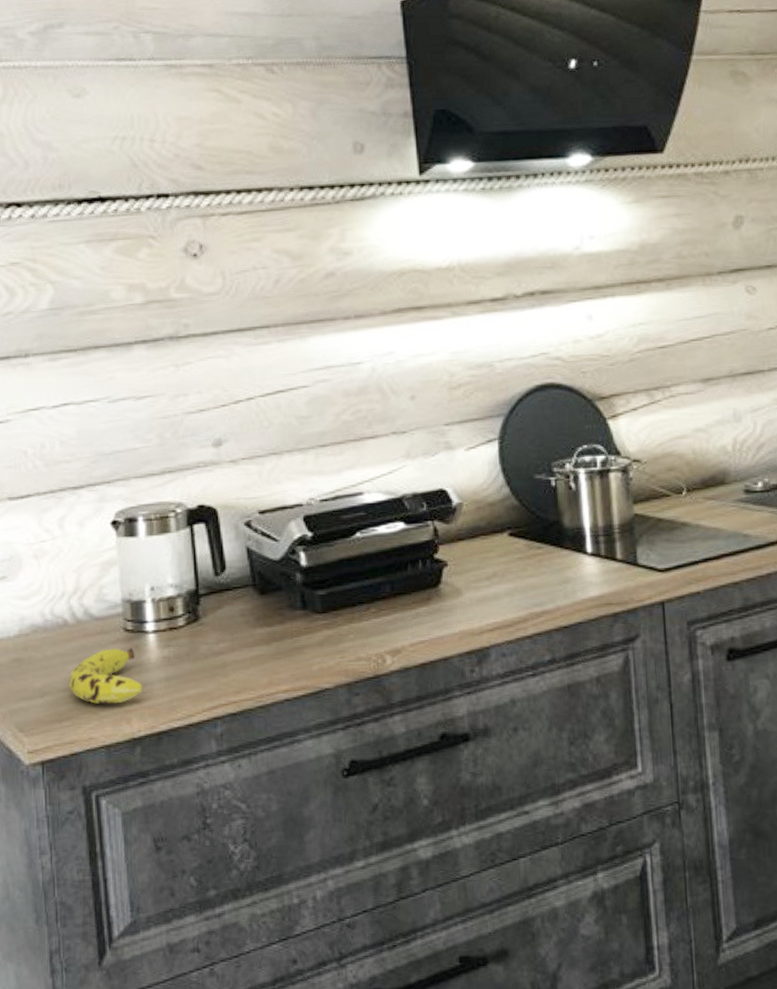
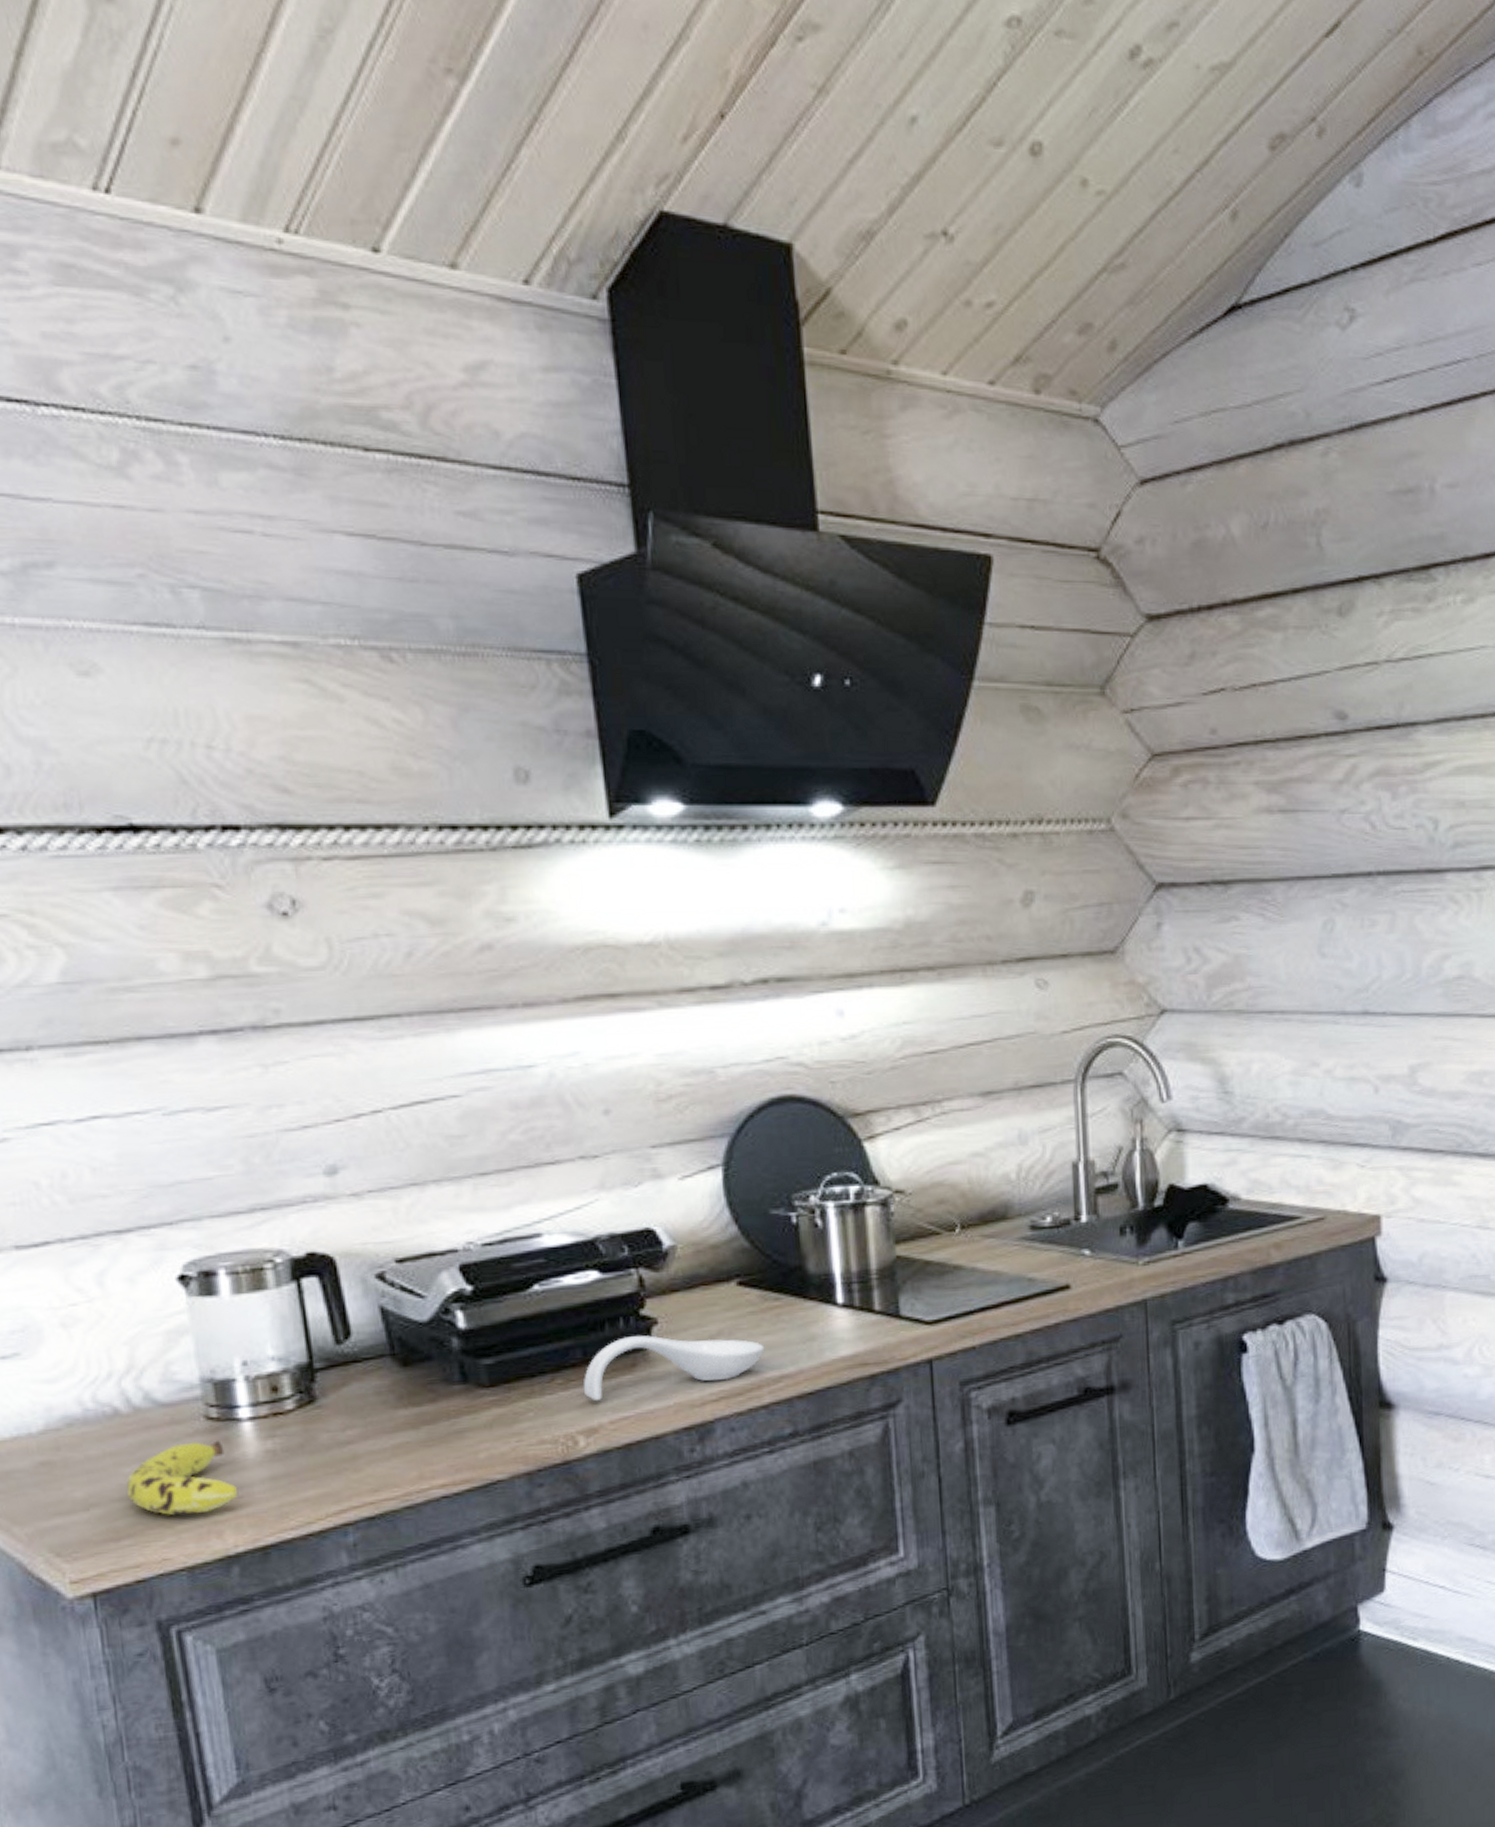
spoon rest: none [390,574,530,628] -> present [583,1335,765,1402]

